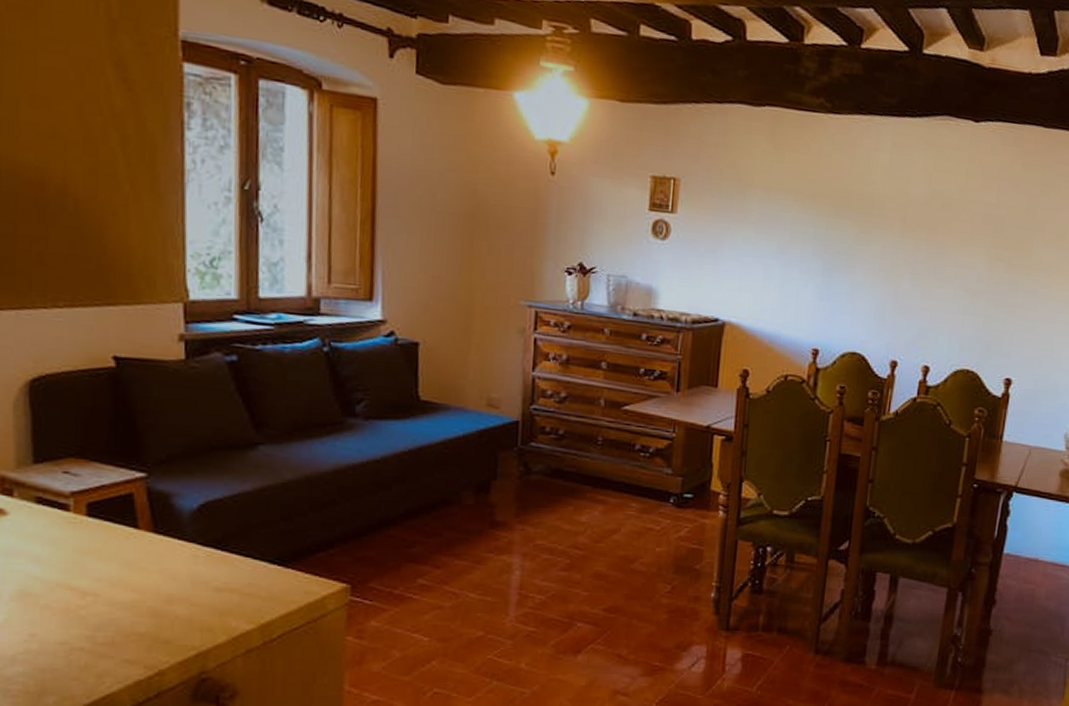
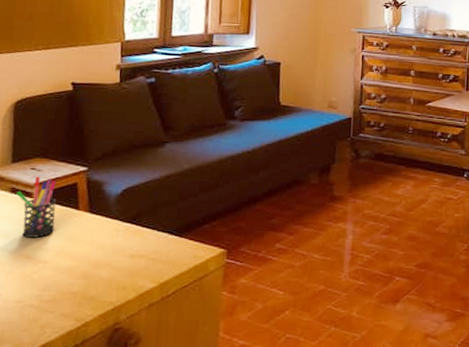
pen holder: none [44,482,106,563] -> present [16,176,57,238]

